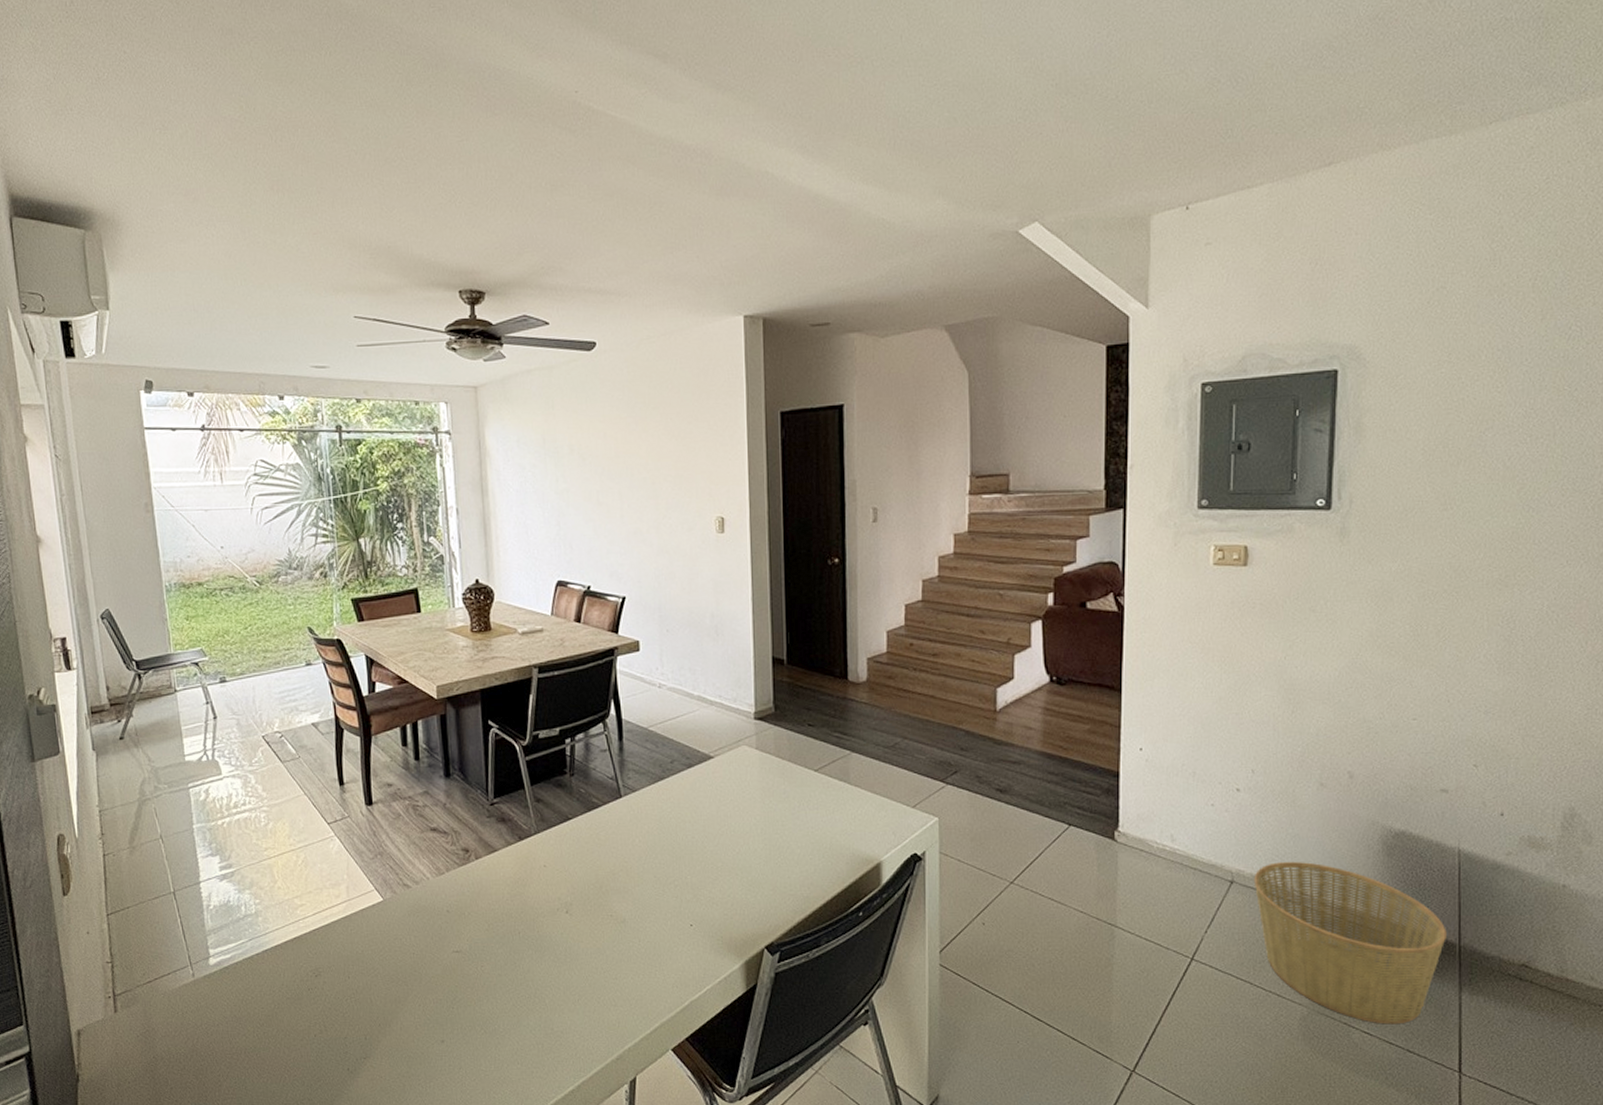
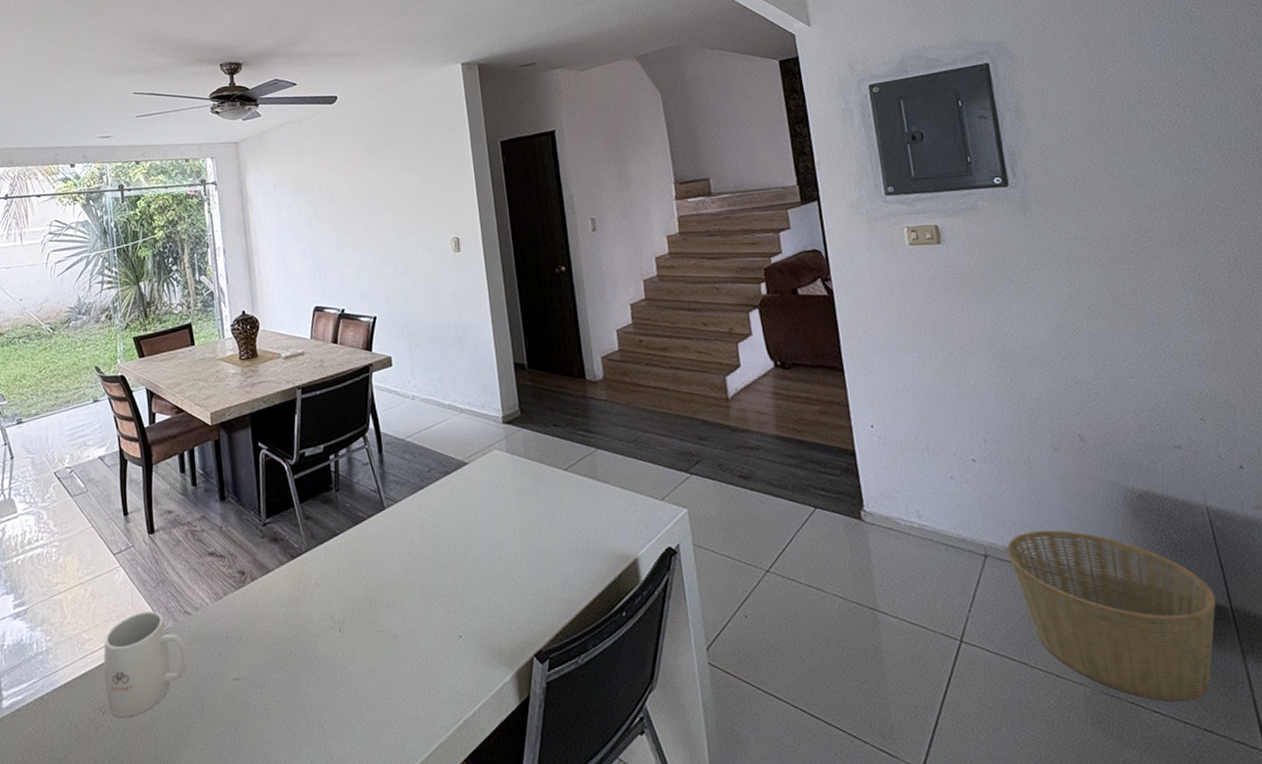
mug: none [316,882,407,982] -> present [103,611,189,718]

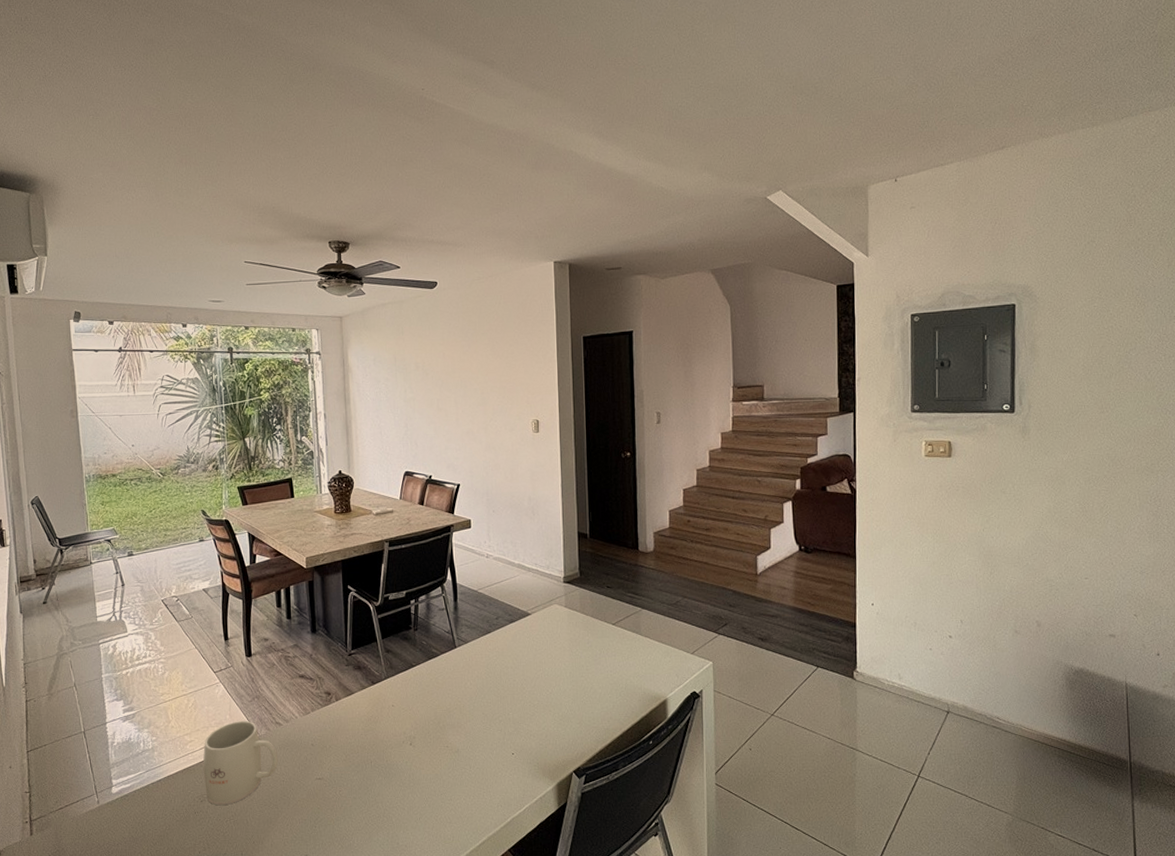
basket: present [1006,530,1217,702] -> none [965,695,1120,828]

